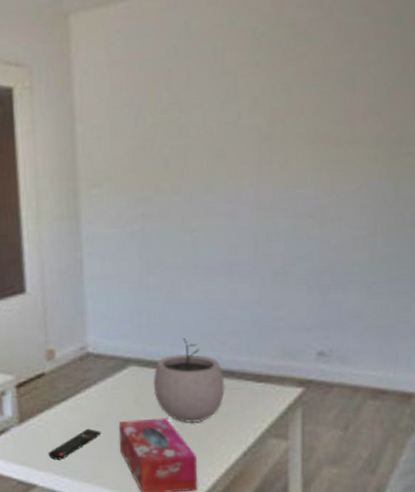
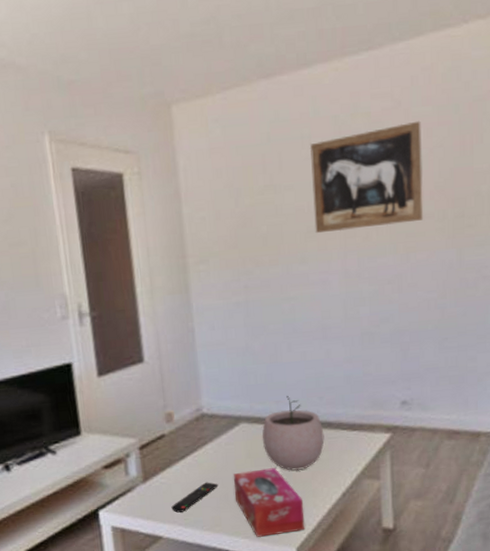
wall art: none [222,33,355,159] -> present [309,120,424,234]

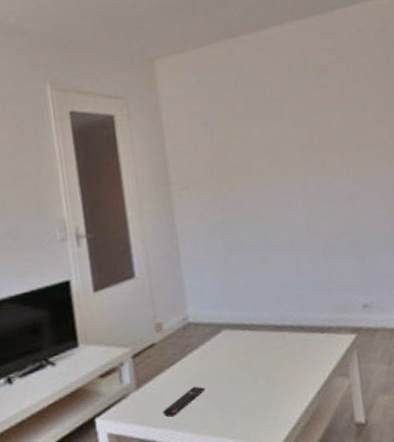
tissue box: present [233,468,305,537] -> none [218,370,286,437]
plant pot: present [262,395,325,471] -> none [242,303,299,373]
wall art: present [309,120,424,234] -> none [270,69,369,162]

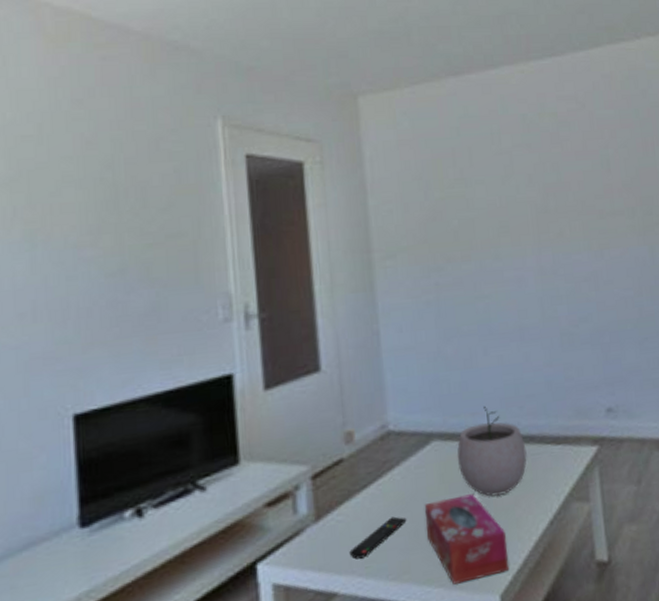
tissue box: none [218,370,286,437] -> present [424,494,510,585]
plant pot: none [242,303,299,373] -> present [457,405,527,497]

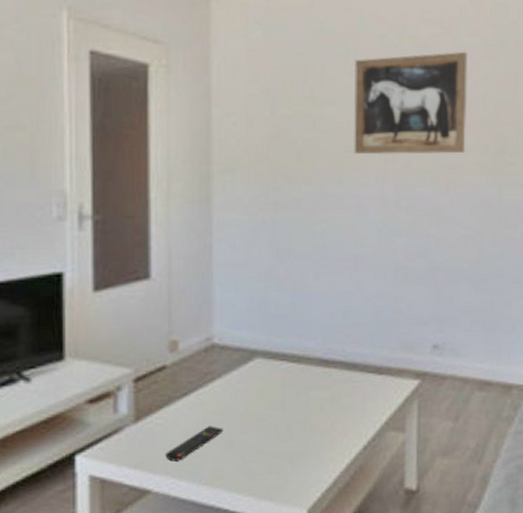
tissue box: present [424,494,510,585] -> none [241,413,320,495]
plant pot: present [457,405,527,497] -> none [278,329,348,418]
wall art: none [499,122,615,229] -> present [354,51,468,155]

